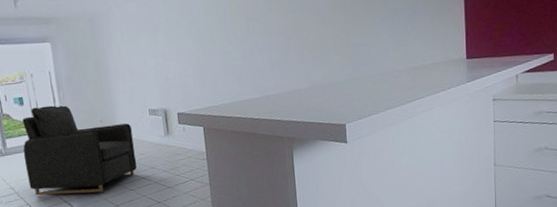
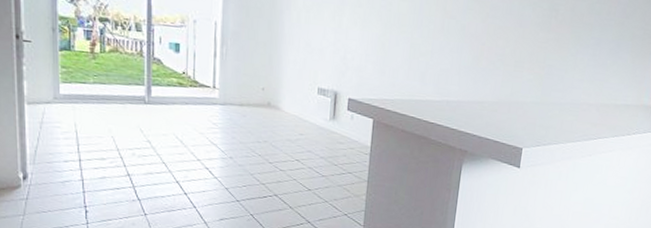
chair: present [22,105,137,196] -> none [168,57,295,167]

